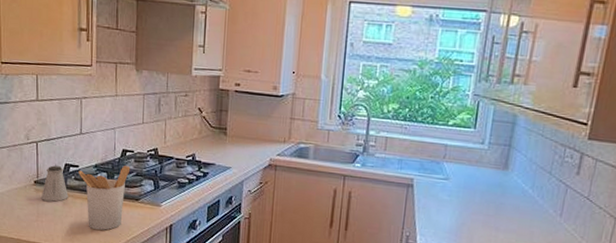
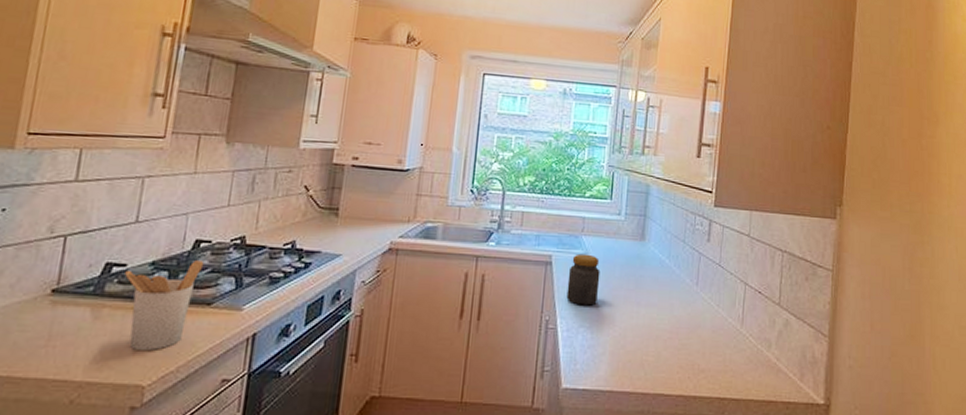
saltshaker: present [41,165,68,202] -> none [59,266,105,316]
jar: none [426,178,461,227] -> present [566,253,601,306]

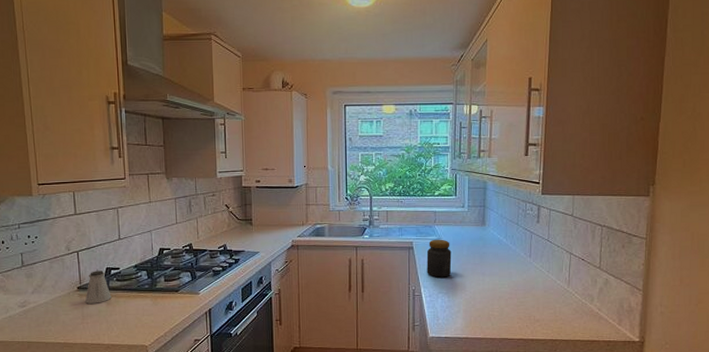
saltshaker: none [59,266,105,316] -> present [85,271,112,304]
utensil holder: present [125,261,204,350] -> none [120,262,169,323]

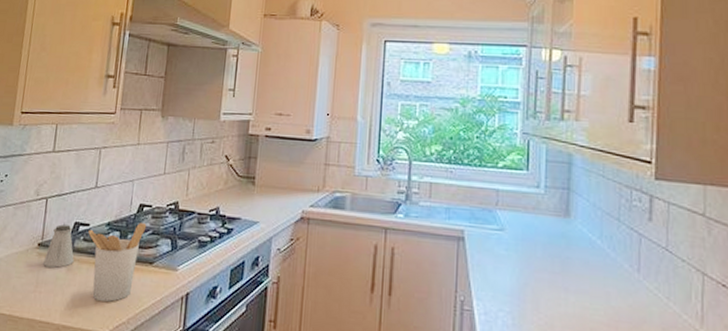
utensil holder: none [120,262,169,323] -> present [88,223,147,302]
jar: present [426,239,452,278] -> none [482,229,519,288]

